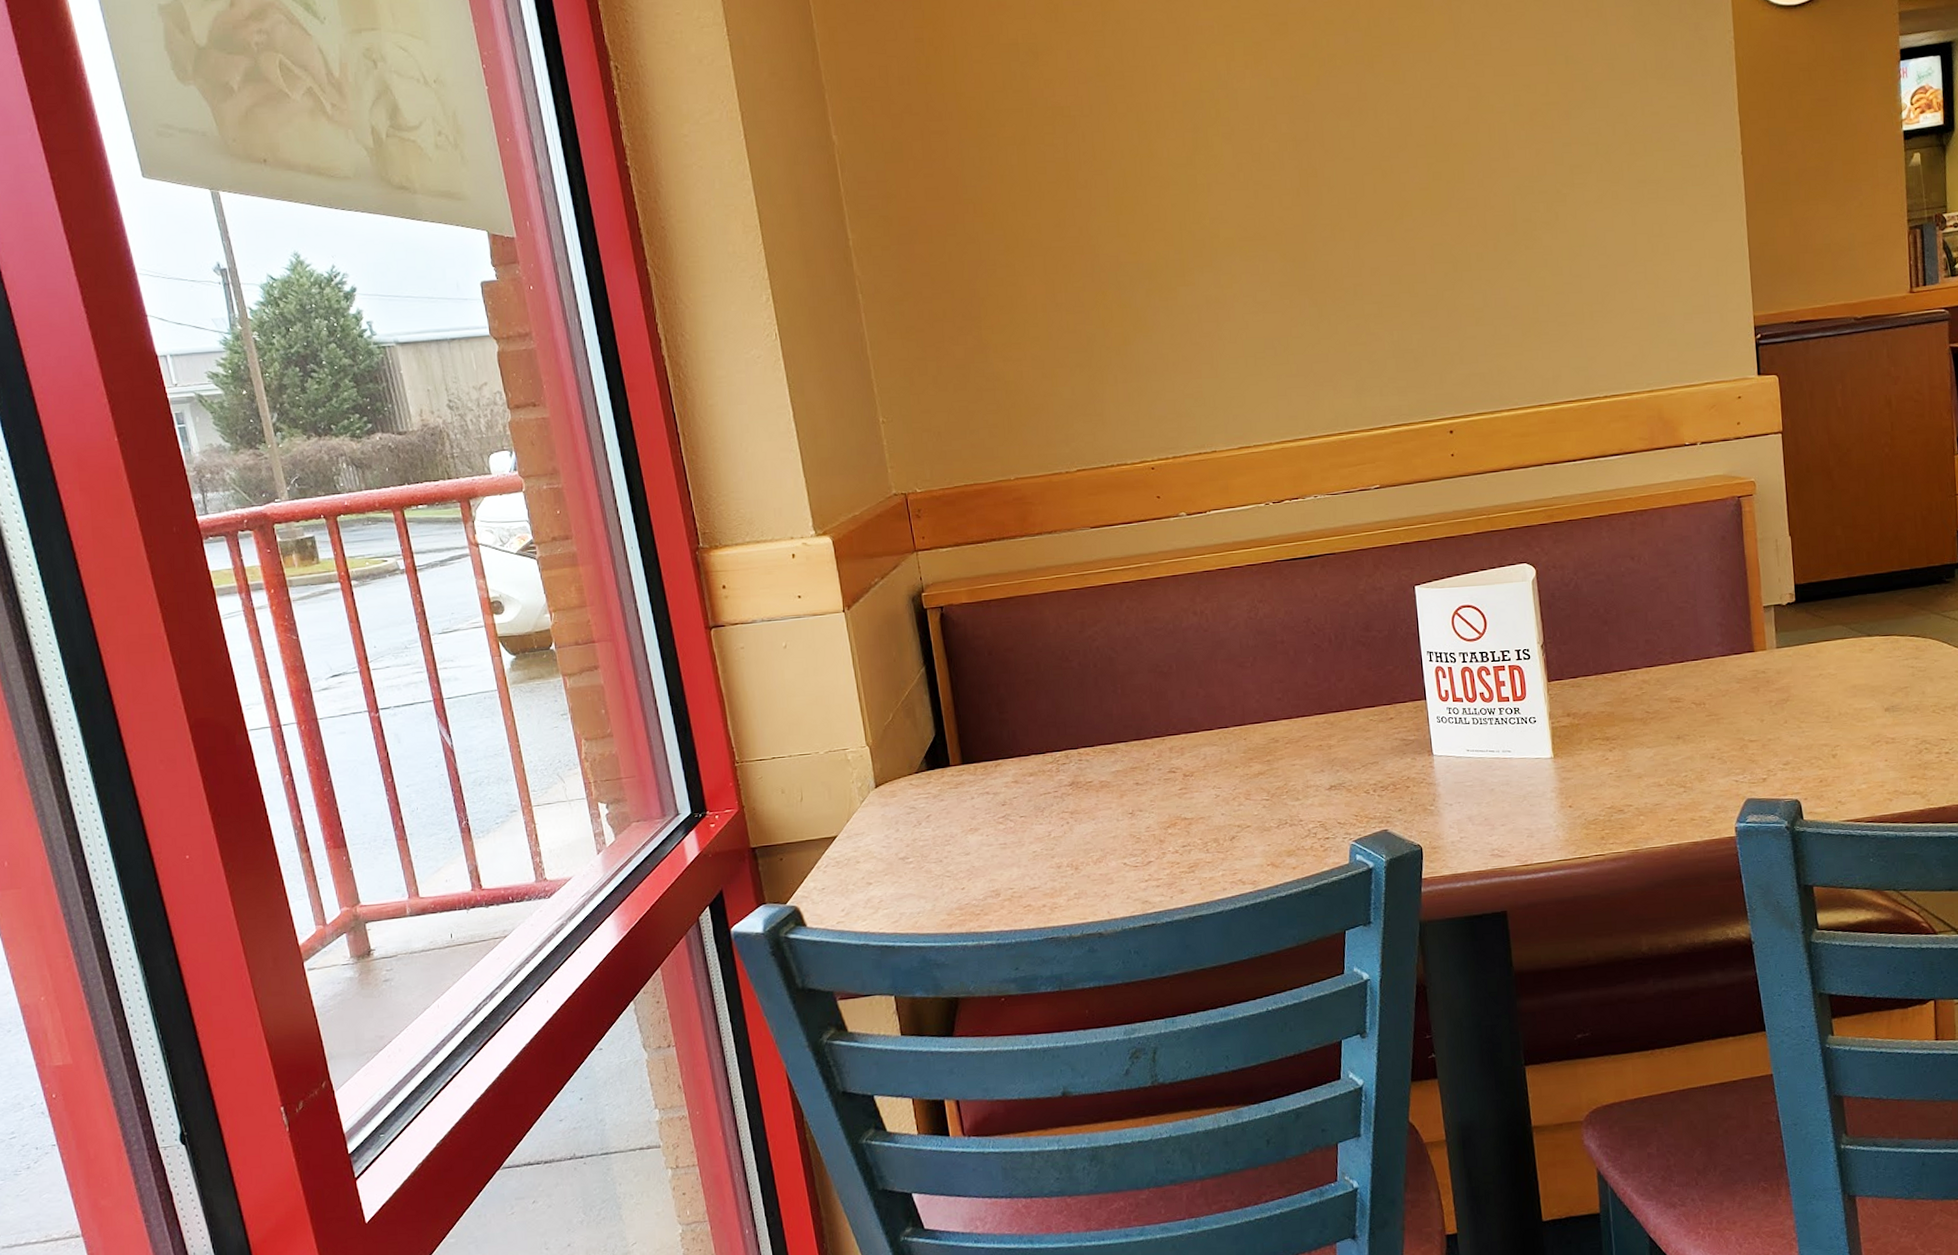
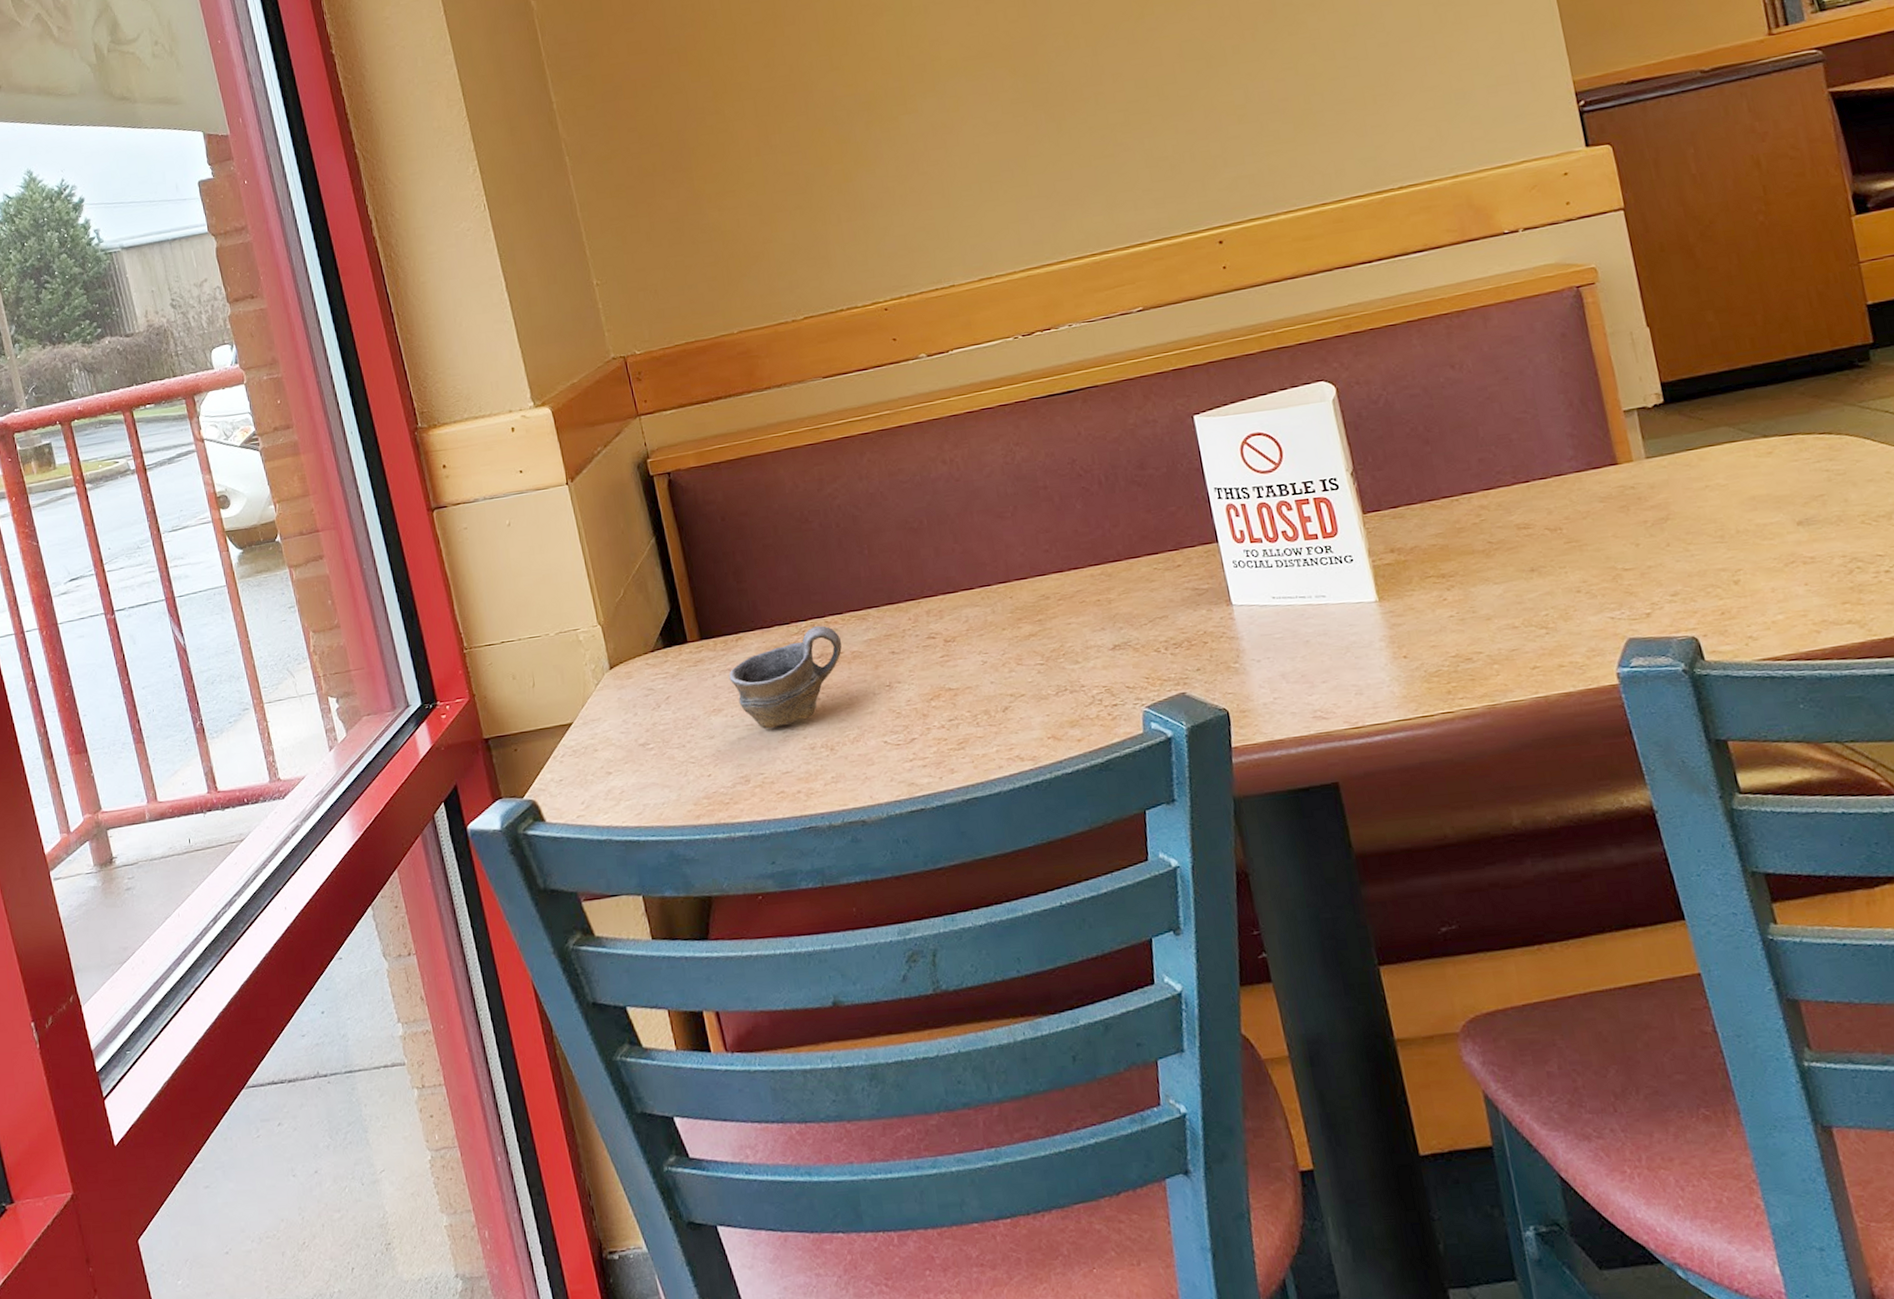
cup: none [987,756,1092,848] -> present [729,625,842,729]

